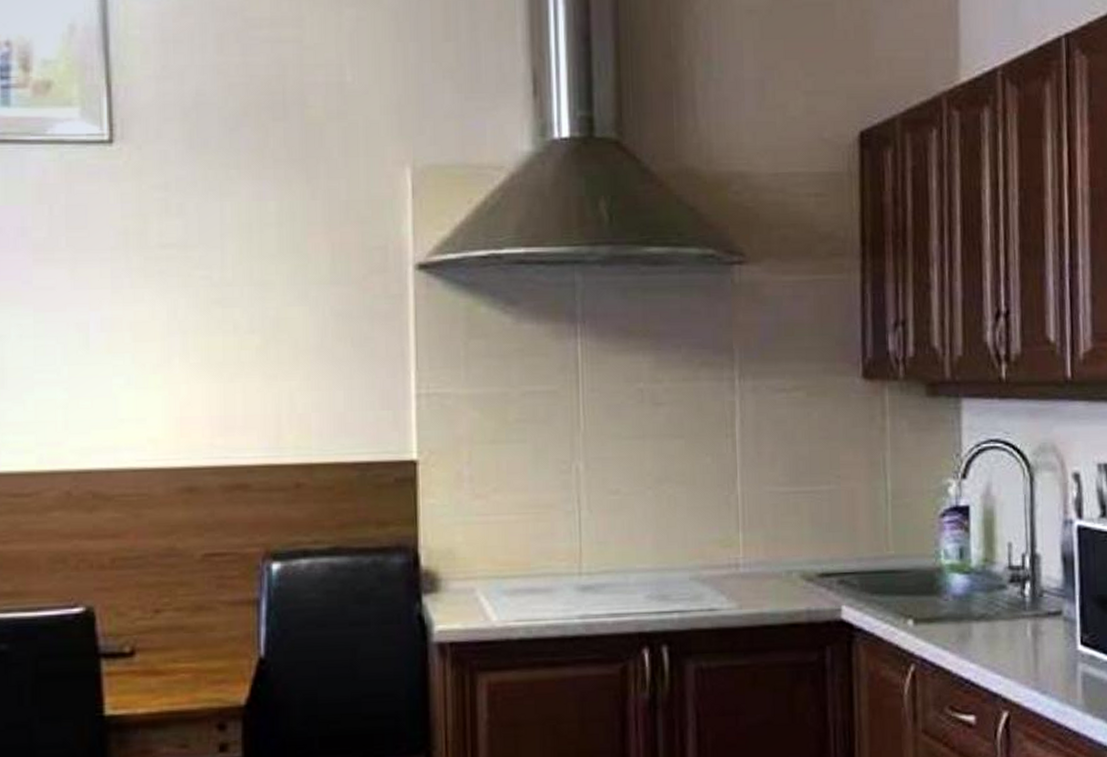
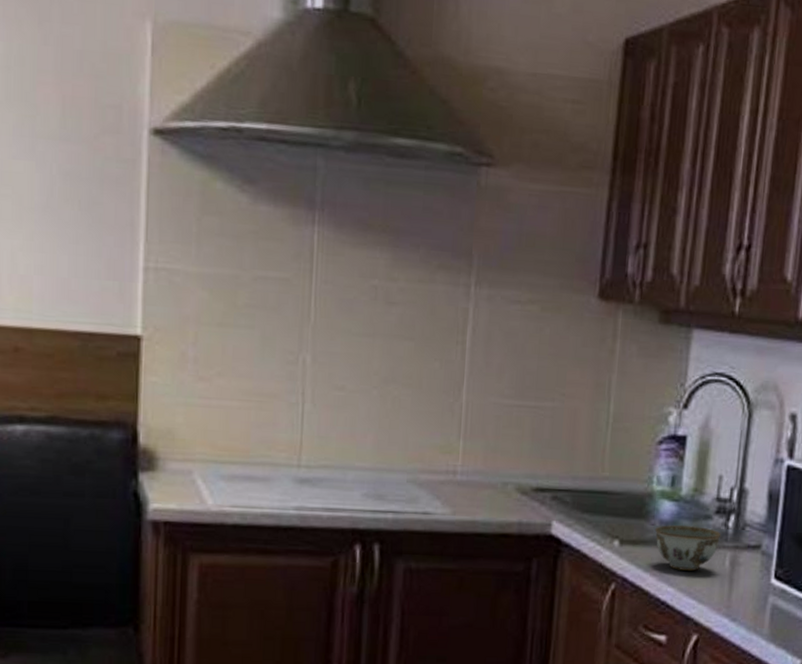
bowl: none [948,598,1019,645] -> present [654,525,722,571]

